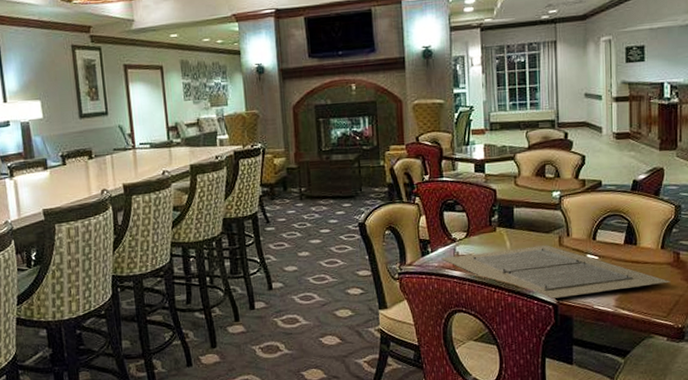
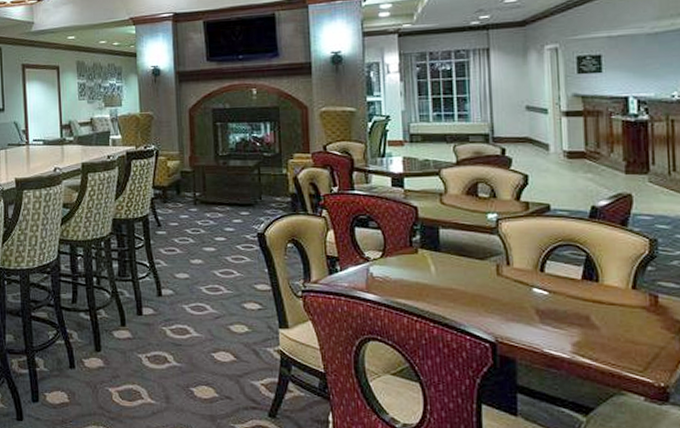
memorial plaque: present [441,245,671,299] -> none [352,273,647,336]

